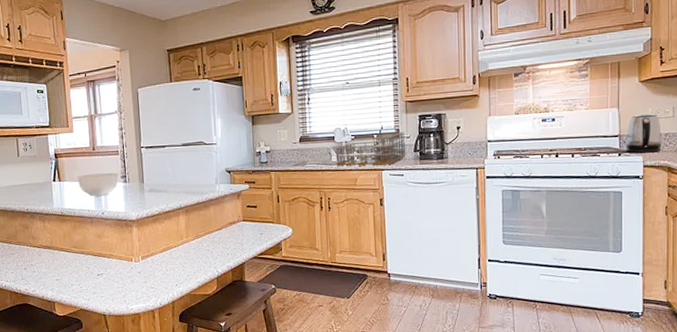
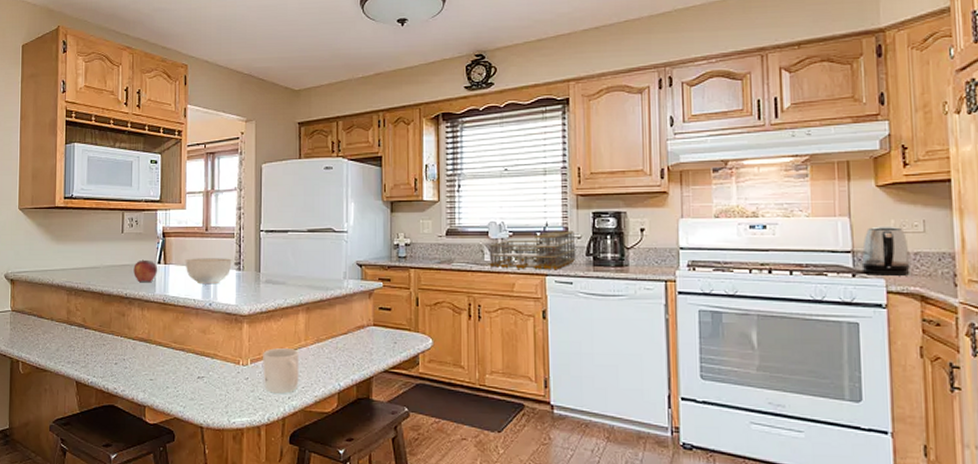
fruit: none [32,178,53,199] -> present [133,259,157,283]
mug: none [151,245,184,283] -> present [262,348,299,394]

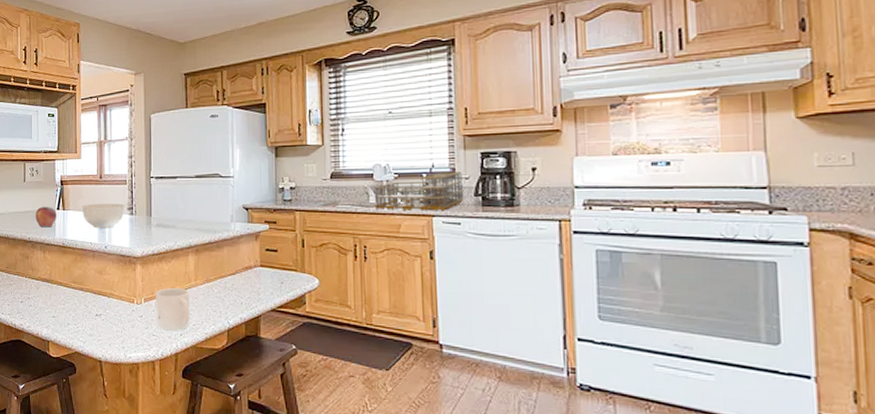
kettle: present [861,226,911,276] -> none [779,159,837,212]

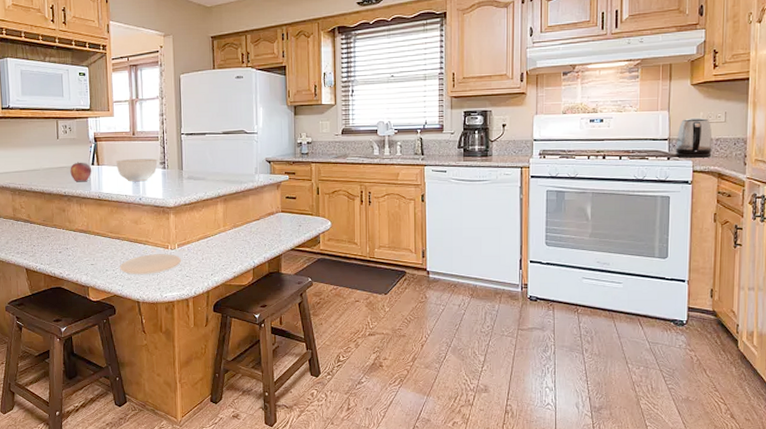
plate: none [82,308,148,332] -> present [120,254,181,276]
mug: present [154,288,190,331] -> none [187,234,220,271]
dish rack: present [374,171,463,212] -> none [378,127,449,162]
kettle: none [779,159,837,212] -> present [675,117,713,158]

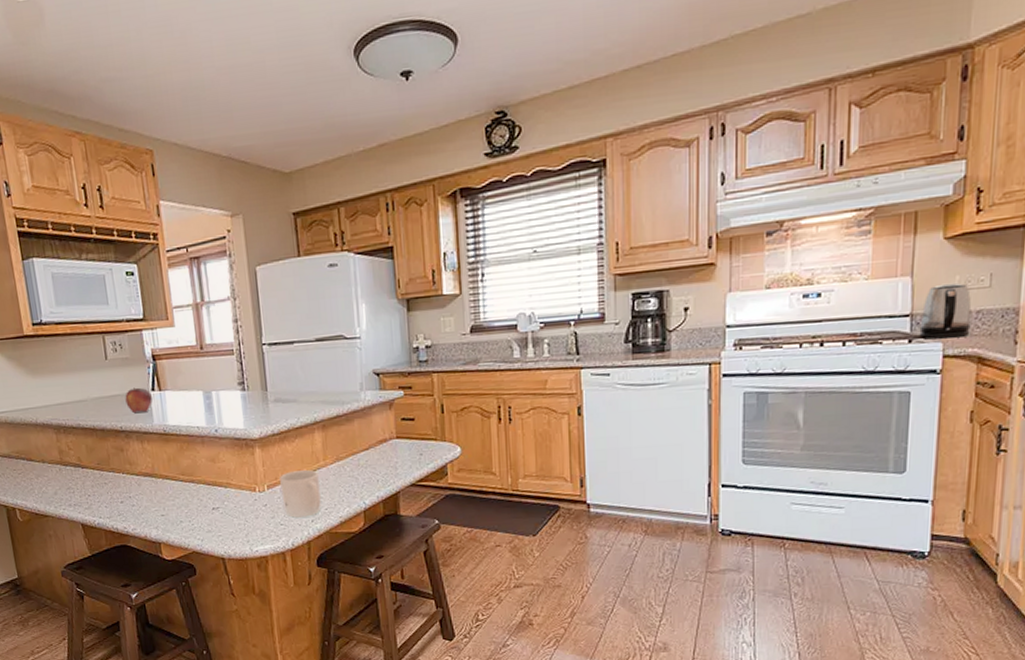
bowl: present [115,158,158,182] -> none [181,378,235,410]
plate: present [120,254,181,276] -> none [197,497,273,527]
mug: none [187,234,220,271] -> present [278,470,322,518]

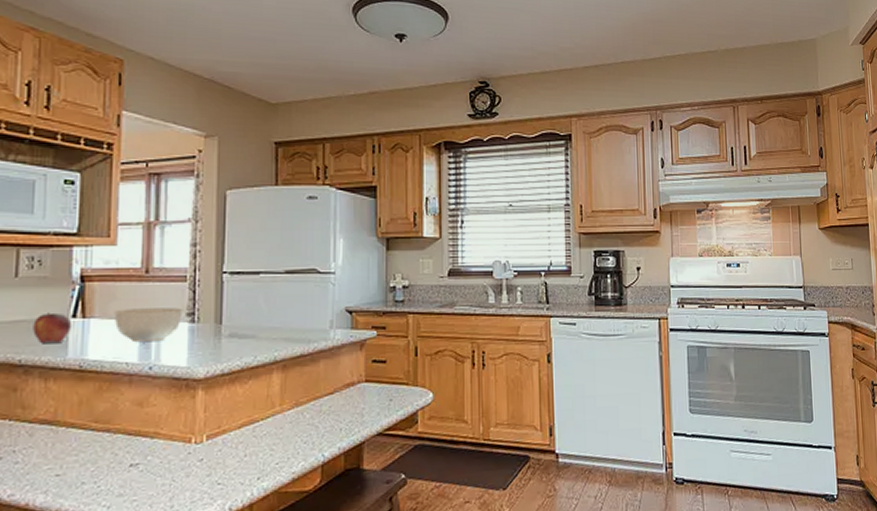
bowl: none [181,378,235,410] -> present [113,307,183,343]
mug: present [278,470,322,518] -> none [222,417,272,475]
kettle: present [919,283,972,339] -> none [810,264,844,308]

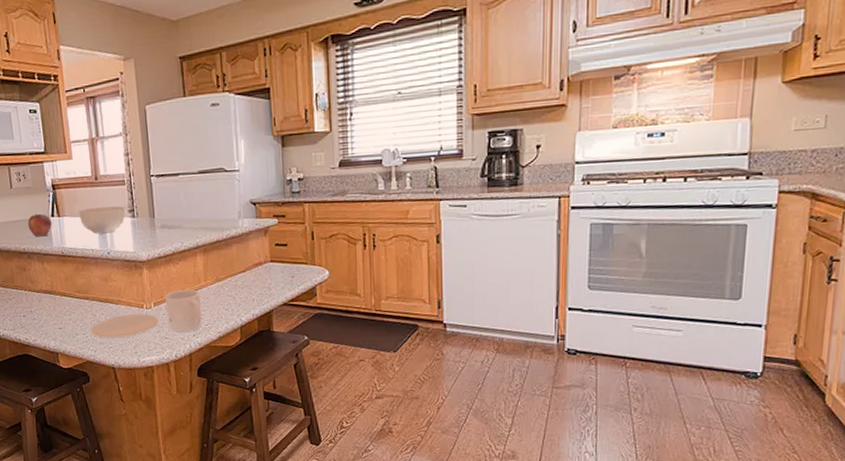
plate: none [106,450,211,488] -> present [91,314,159,339]
mug: none [222,417,272,475] -> present [164,289,202,332]

